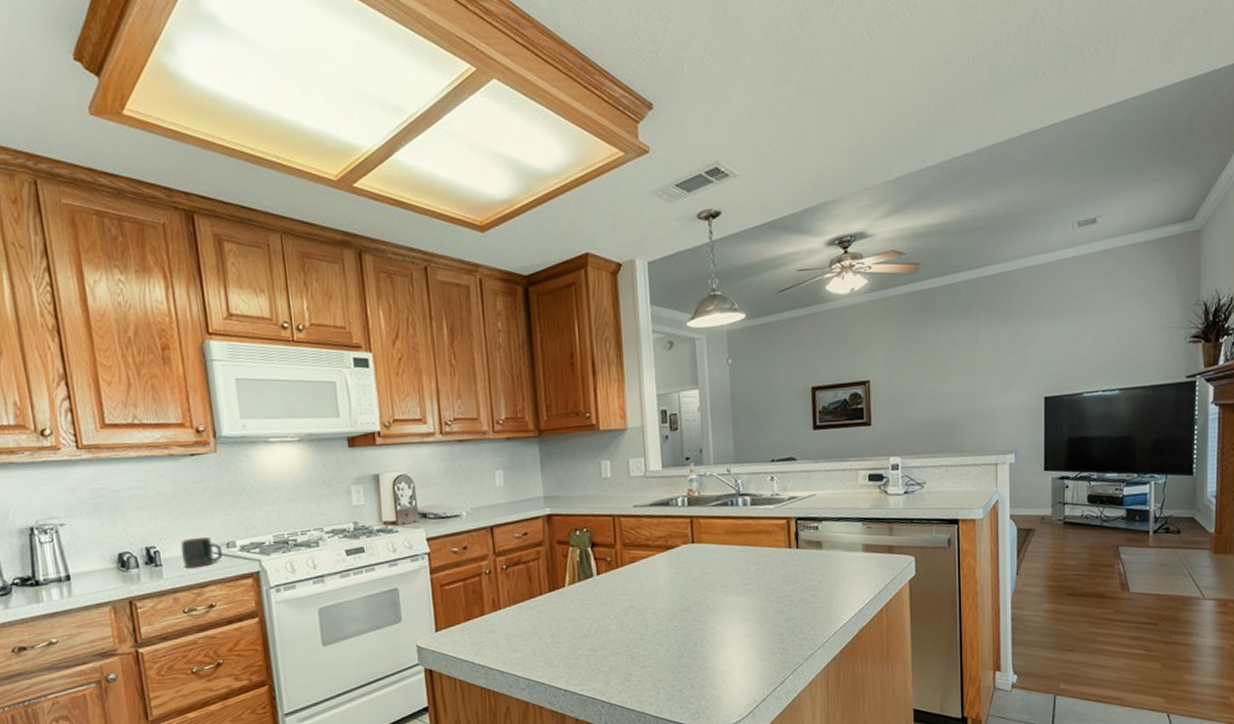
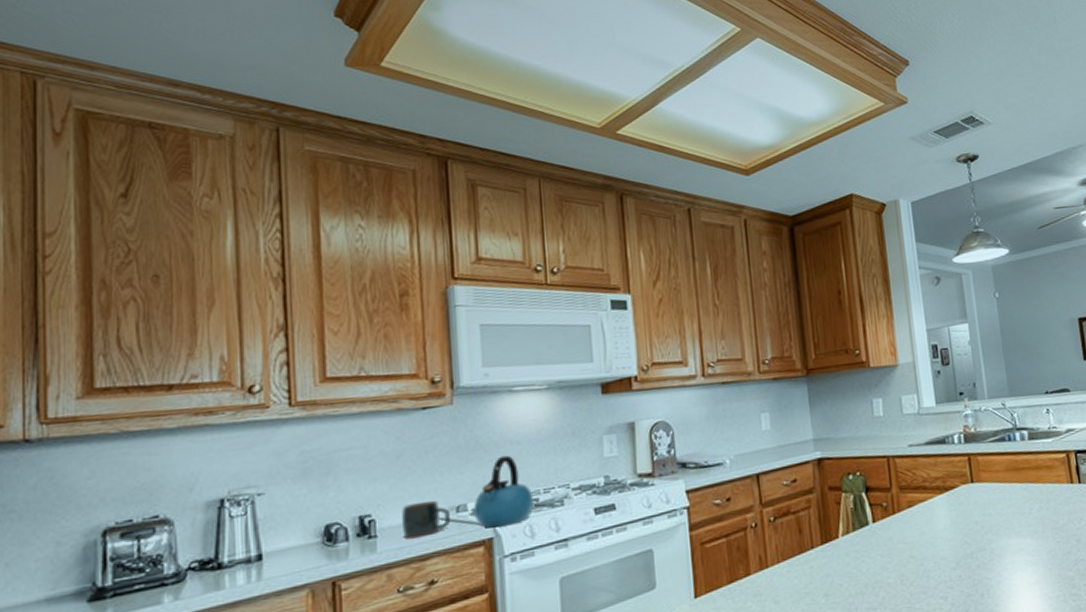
kettle: none [241,500,294,563] -> present [473,455,534,529]

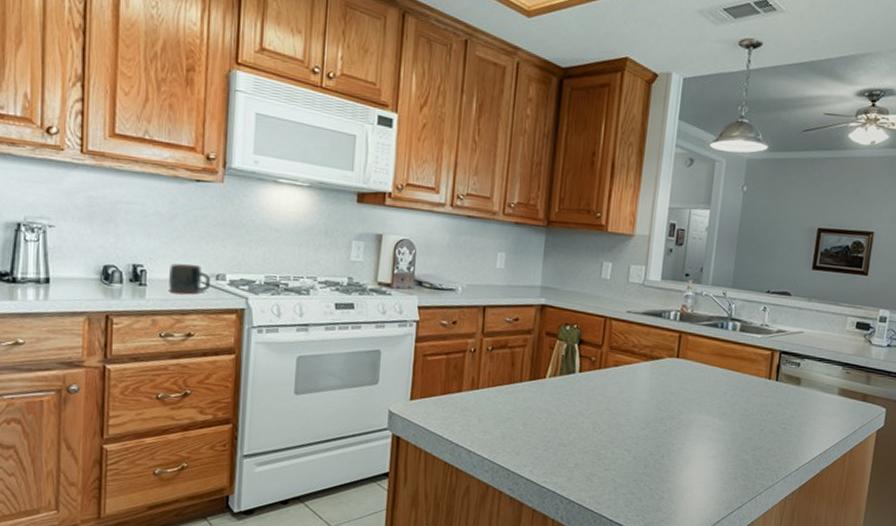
kettle: present [473,455,534,529] -> none [230,239,284,302]

